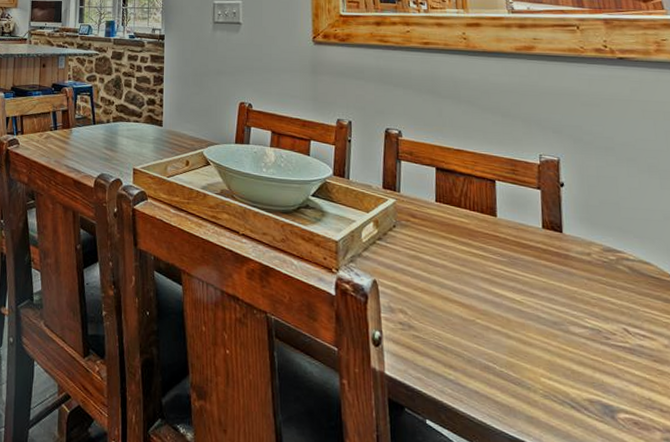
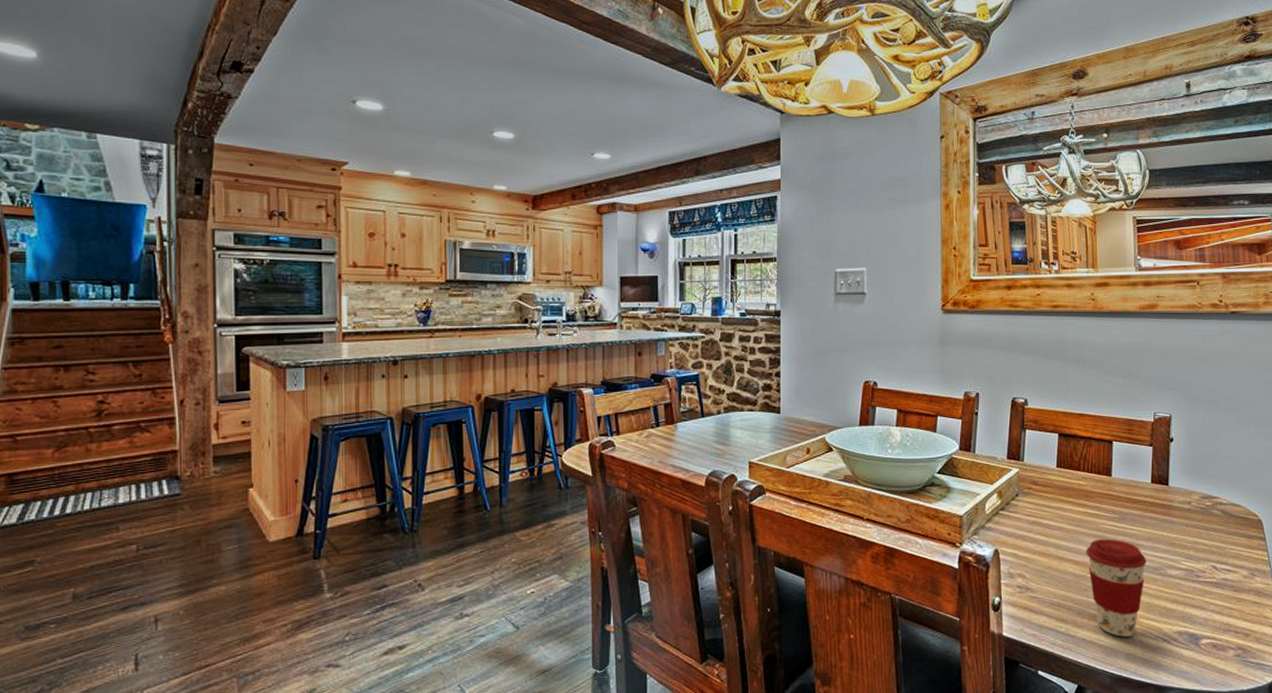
coffee cup: none [473,282,544,397] -> present [1086,539,1147,637]

